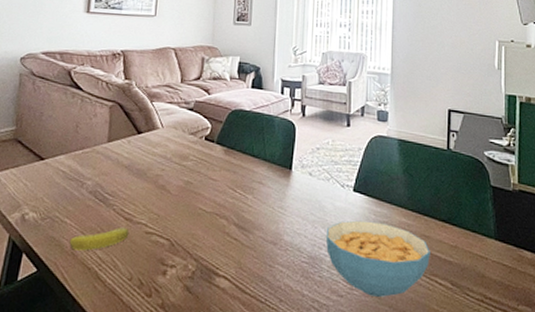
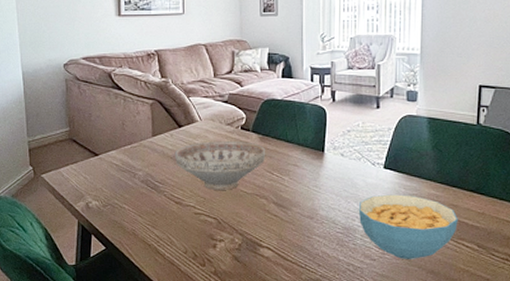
banana: present [69,228,128,251] -> none [129,210,179,231]
decorative bowl: none [130,151,230,207] -> present [174,141,266,190]

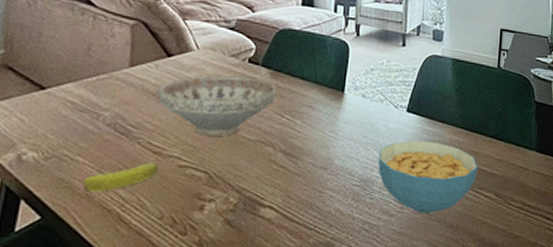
banana: none [129,210,179,231] -> present [82,163,158,192]

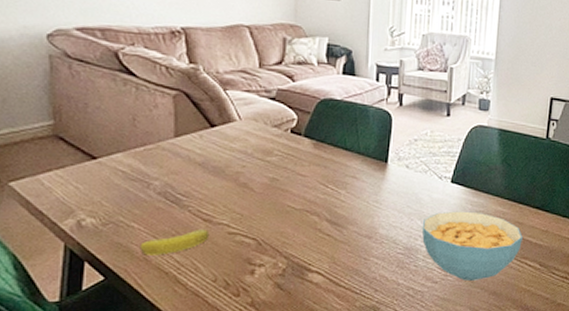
decorative bowl: present [158,75,277,136] -> none [204,146,320,205]

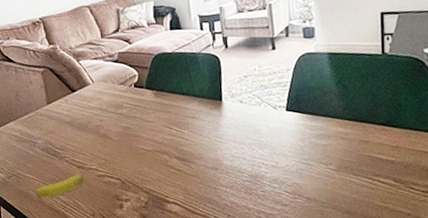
cereal bowl: present [421,211,523,280] -> none [263,135,371,202]

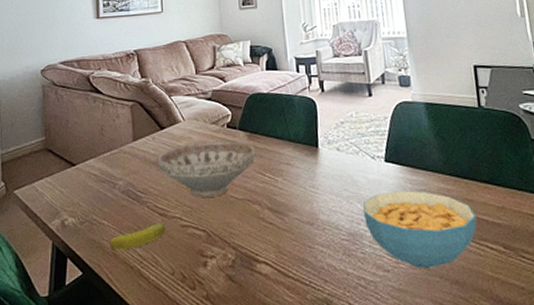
decorative bowl: none [71,99,163,151] -> present [157,141,256,197]
cereal bowl: none [263,135,371,202] -> present [362,190,477,268]

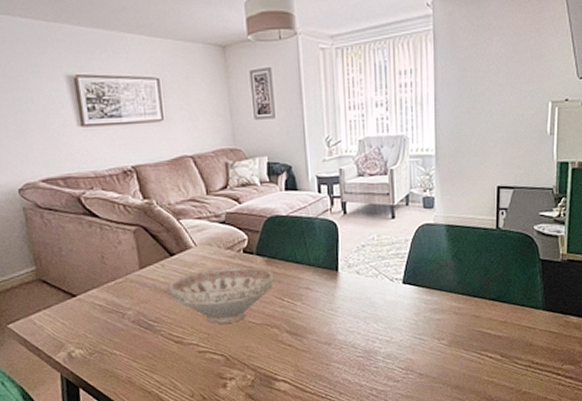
banana: present [109,224,164,251] -> none [123,350,181,378]
cereal bowl: present [362,190,477,268] -> none [378,310,481,377]

